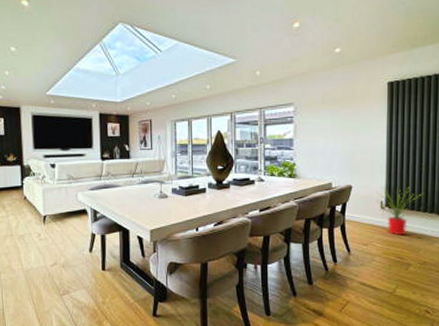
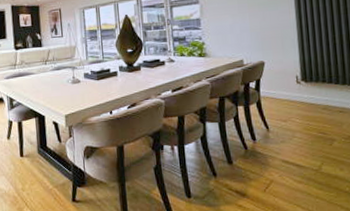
house plant: present [376,186,424,236] -> none [290,59,341,110]

